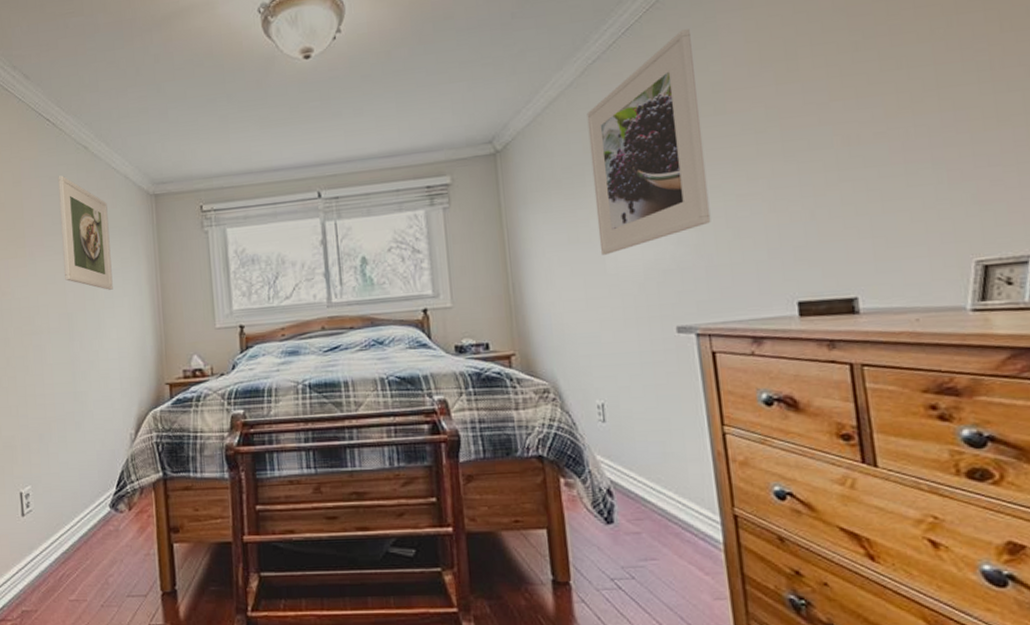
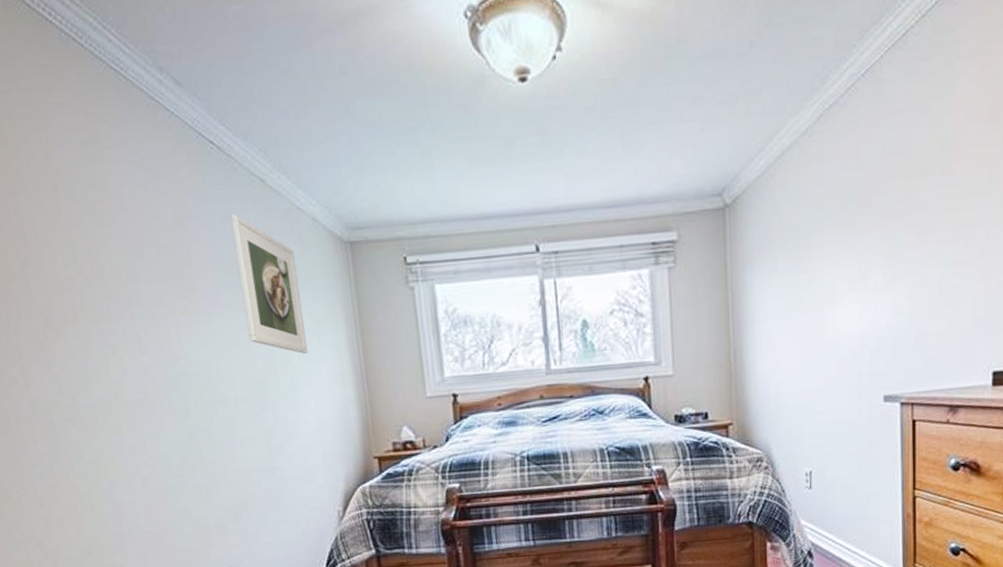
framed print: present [587,29,711,255] -> none [819,75,928,322]

